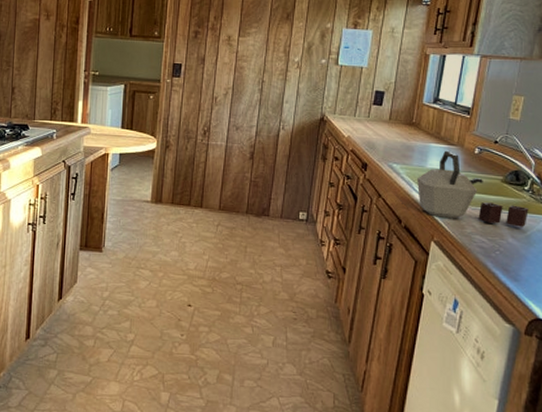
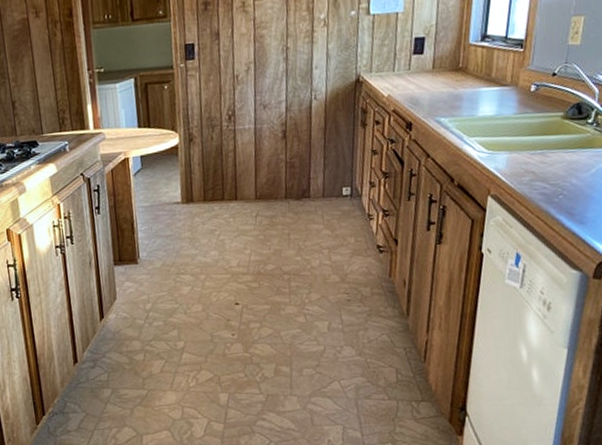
kettle: present [417,150,529,227] -> none [468,92,594,170]

